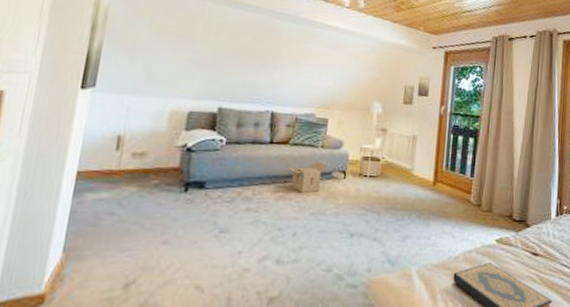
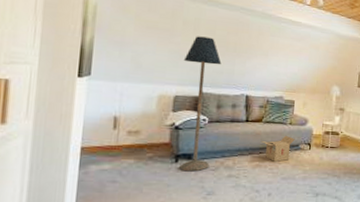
floor lamp: none [187,42,245,203] -> present [178,36,222,172]

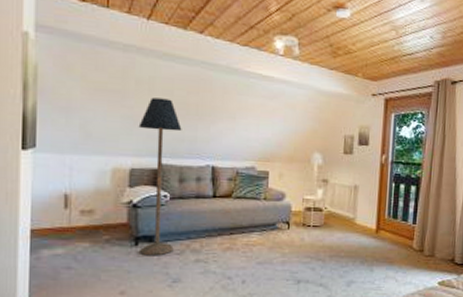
cardboard box: present [260,135,295,163] -> none [231,212,271,245]

